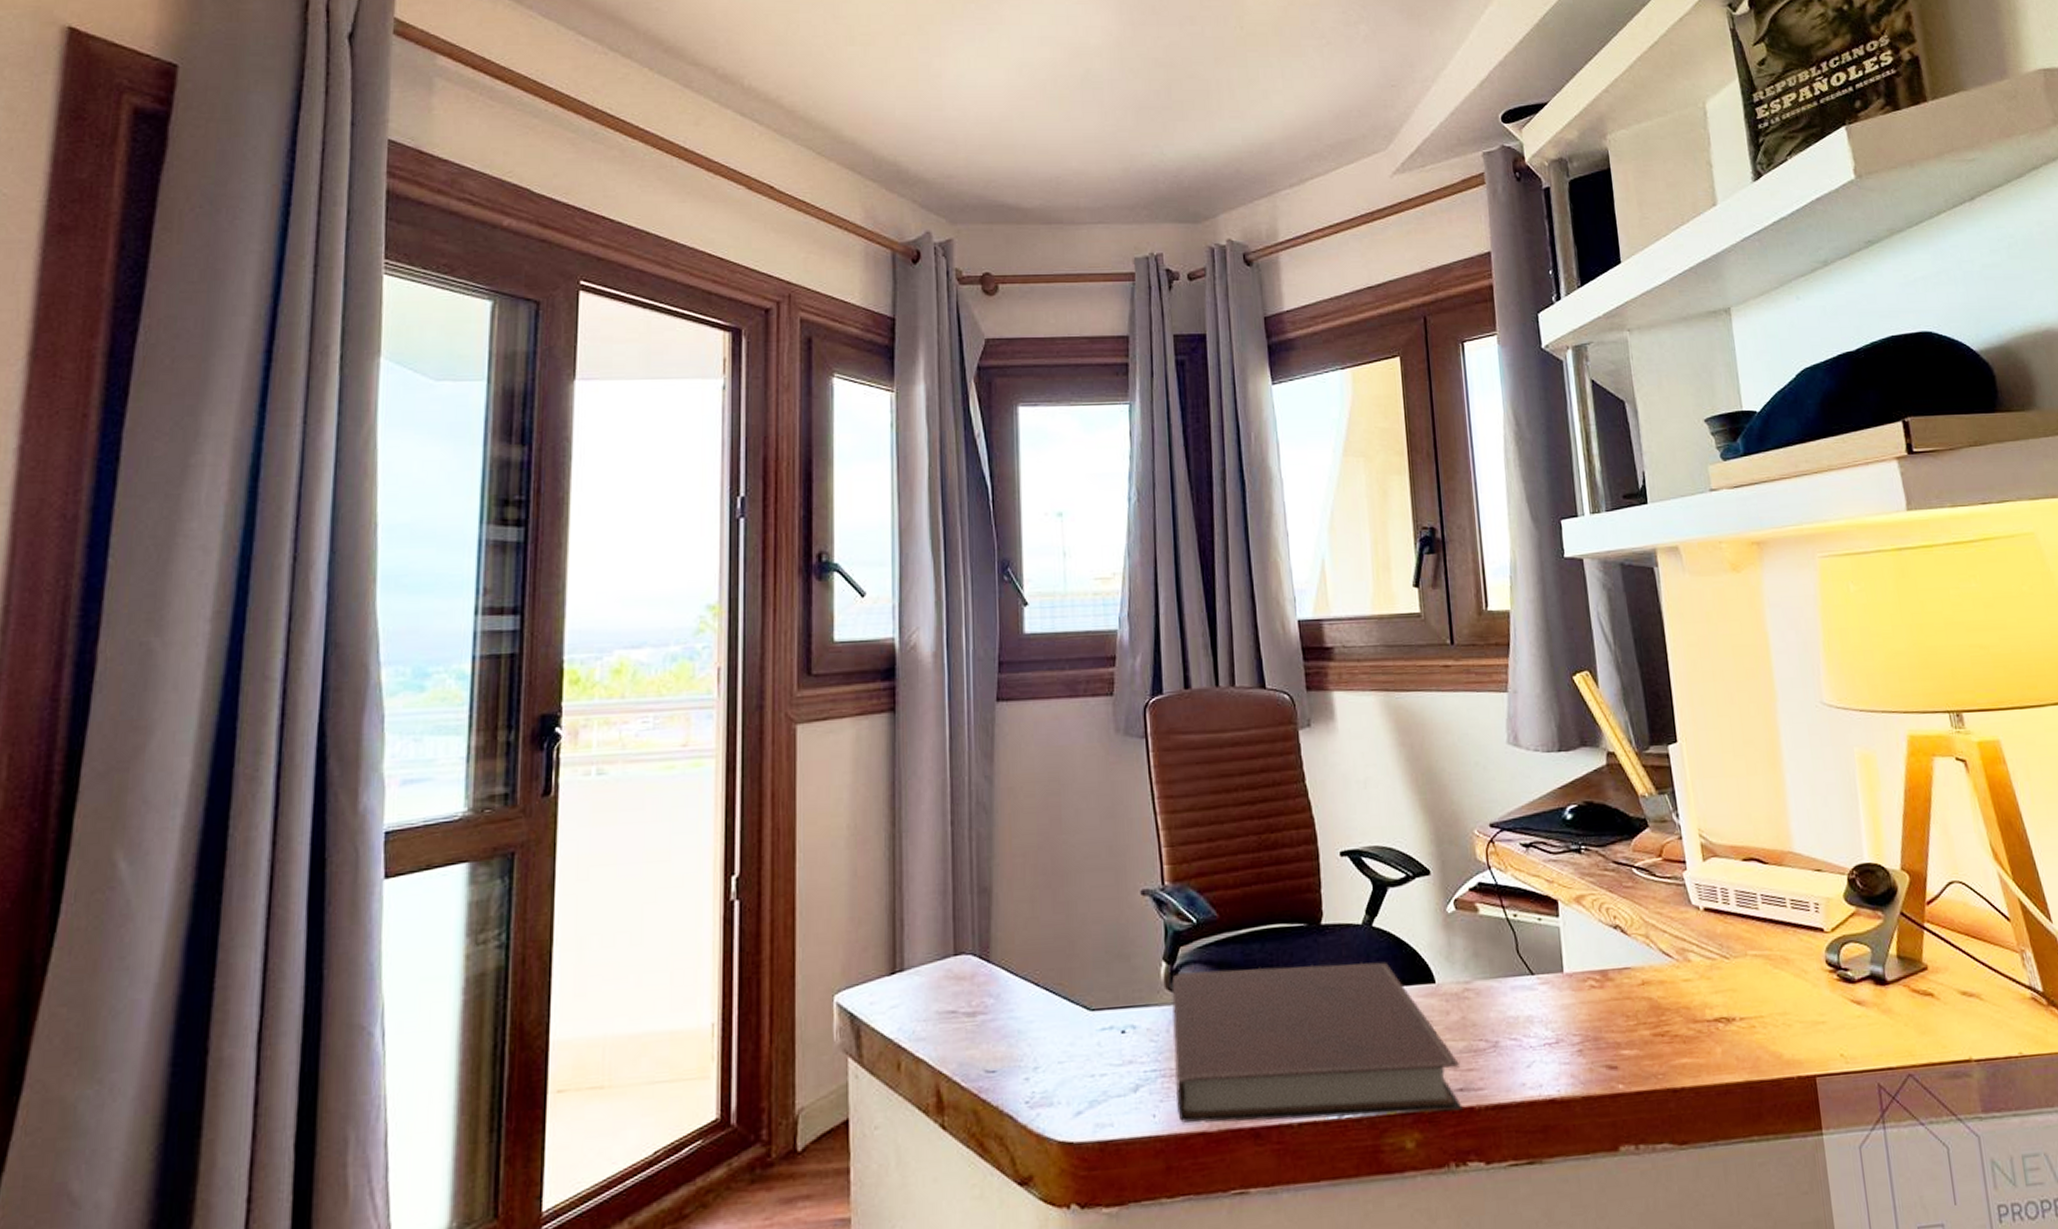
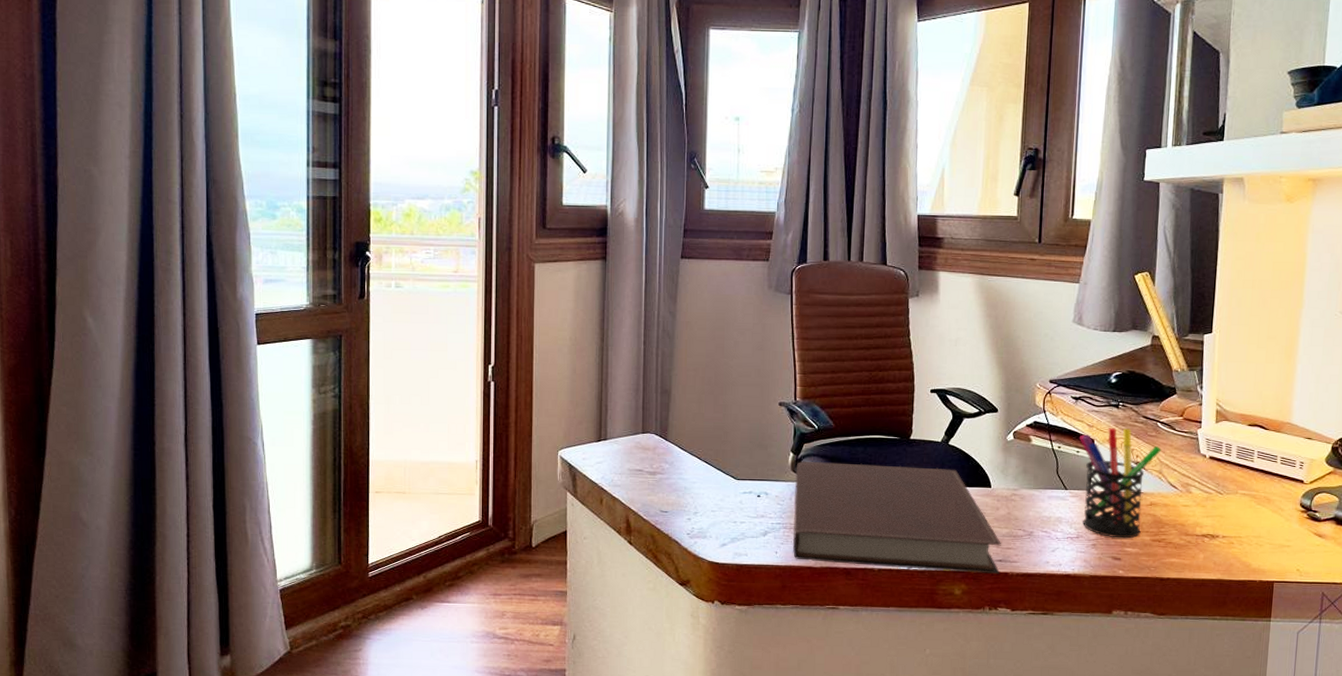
pen holder: none [1538,880,1644,1038] -> present [1079,427,1162,539]

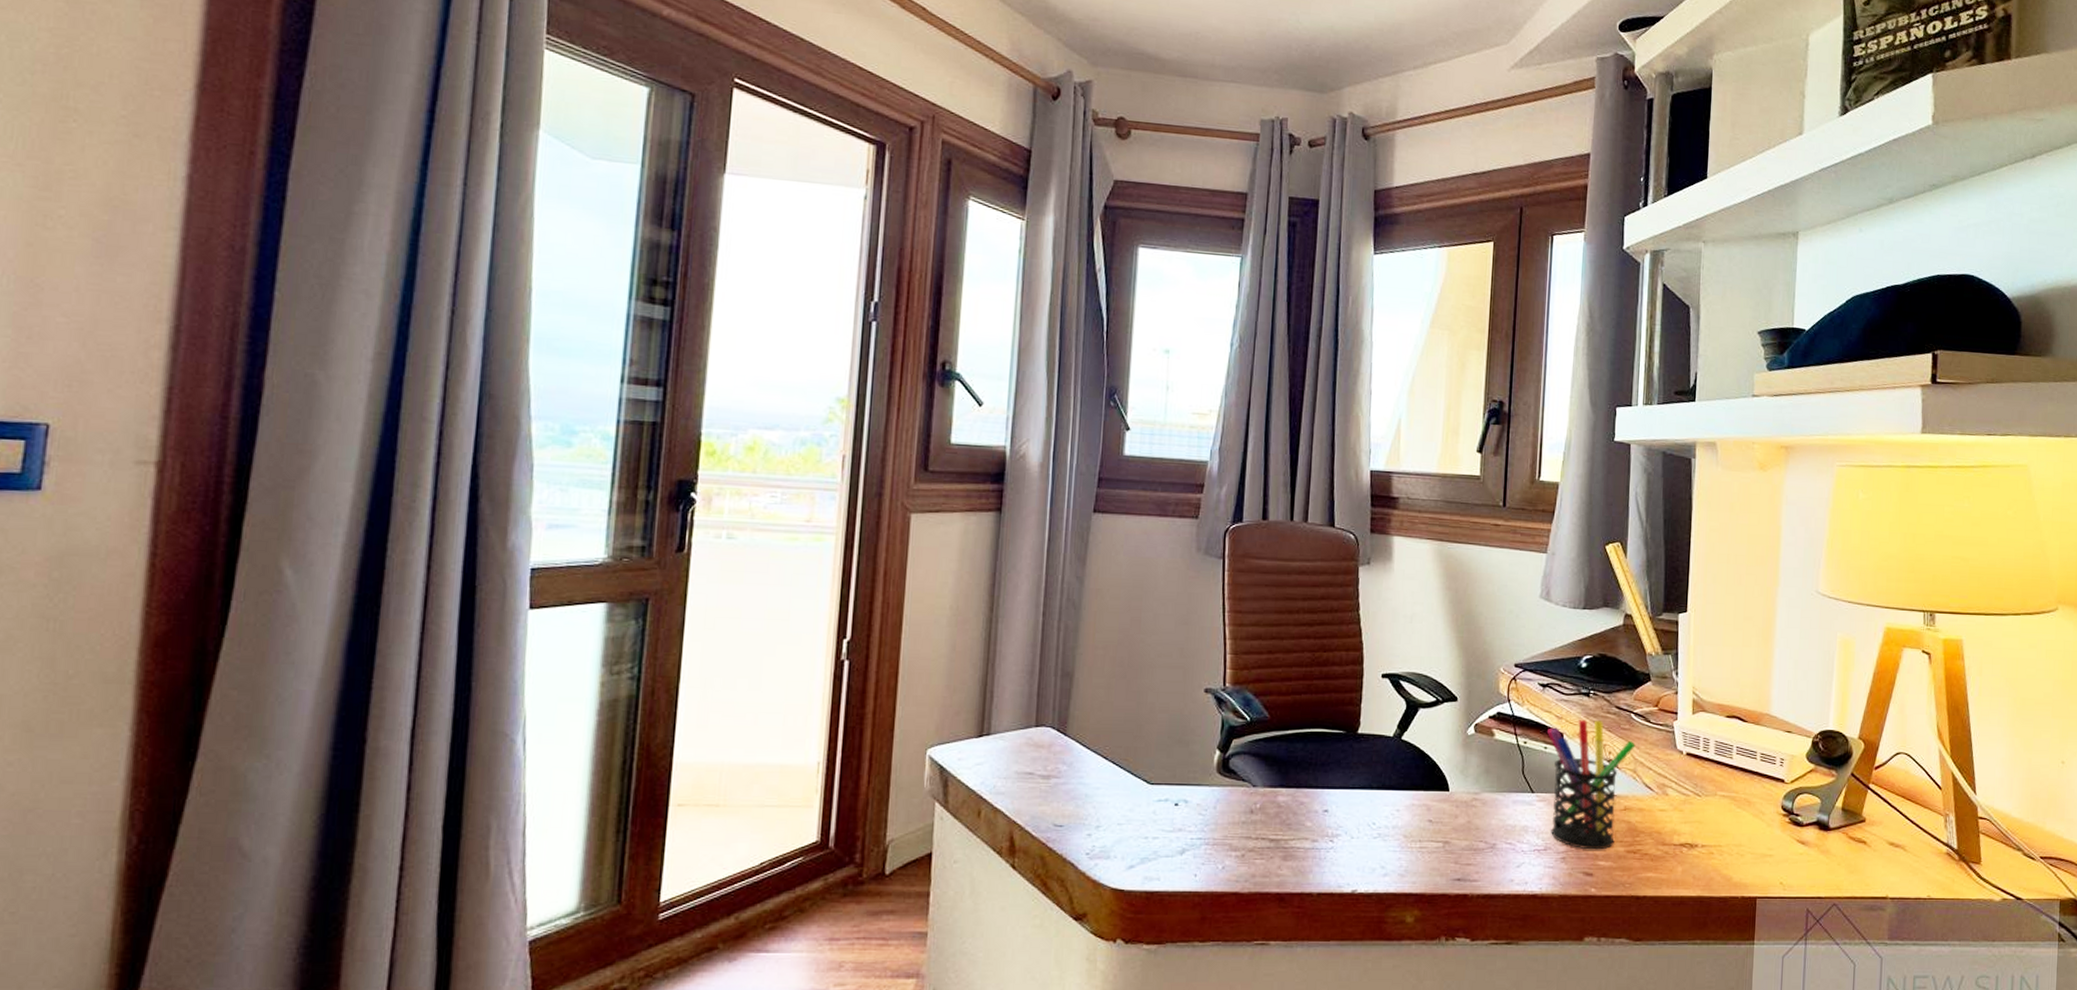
notebook: present [793,460,1002,575] -> none [1216,760,1461,897]

